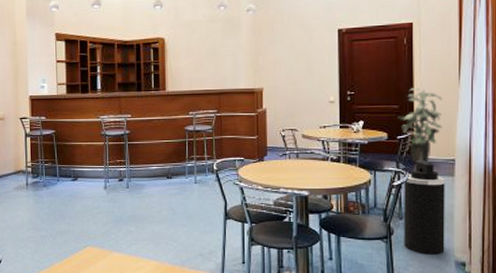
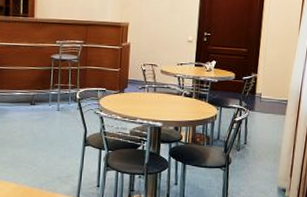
indoor plant: present [397,88,443,163] -> none [245,34,283,102]
trash can: present [404,160,445,255] -> none [238,99,278,182]

